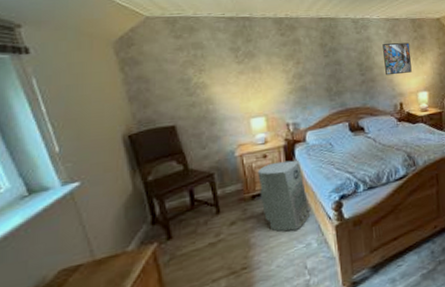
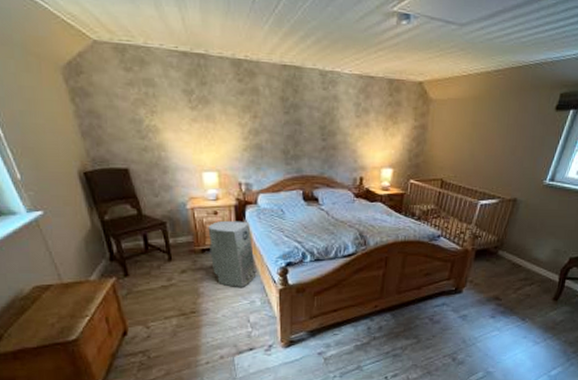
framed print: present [382,42,412,76] -> none [349,106,382,145]

